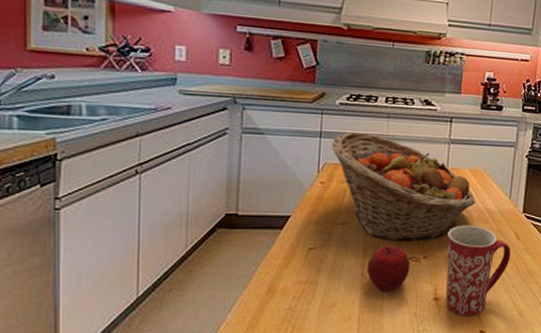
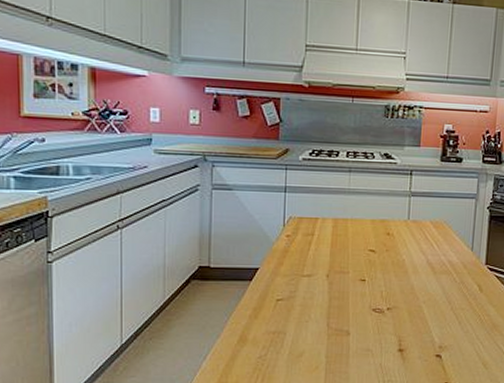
fruit basket: present [331,132,475,241] -> none [296,187,437,293]
apple: present [366,246,411,291] -> none [332,298,375,342]
mug: present [445,225,511,316] -> none [409,277,475,368]

